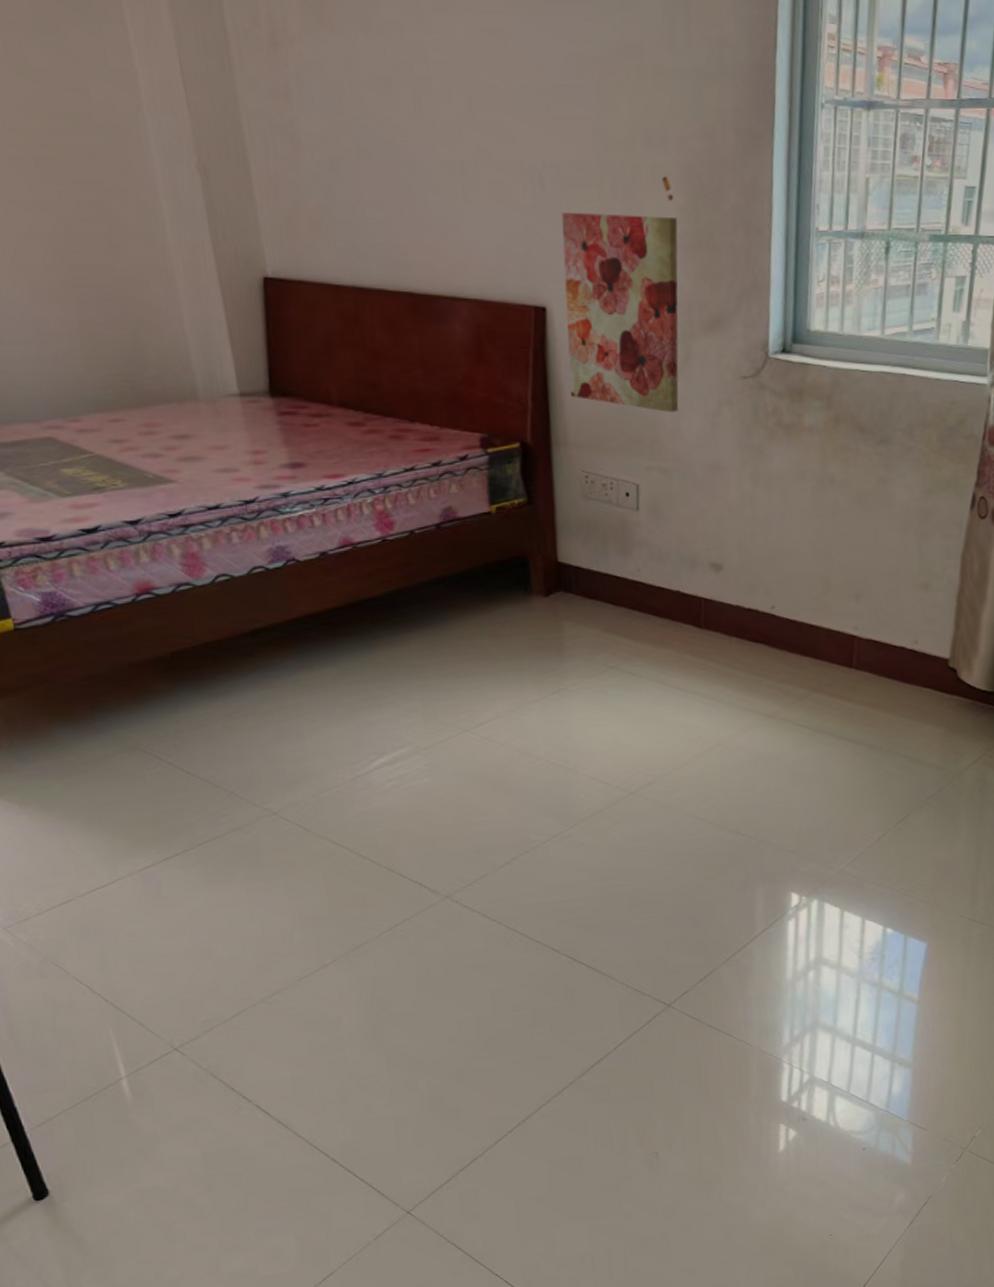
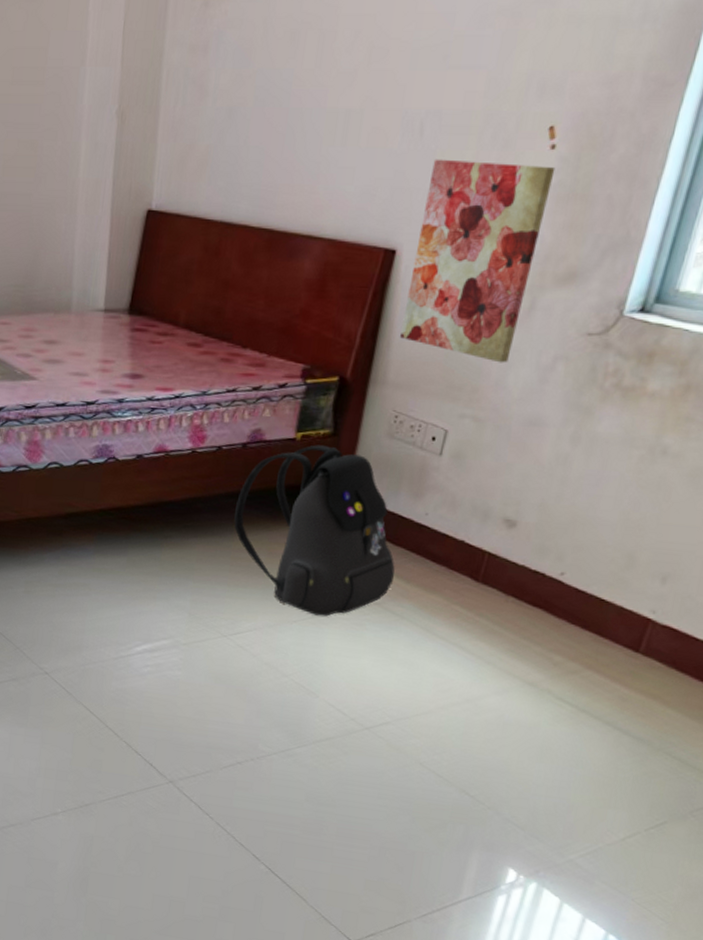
backpack: none [444,515,623,691] -> present [234,445,395,617]

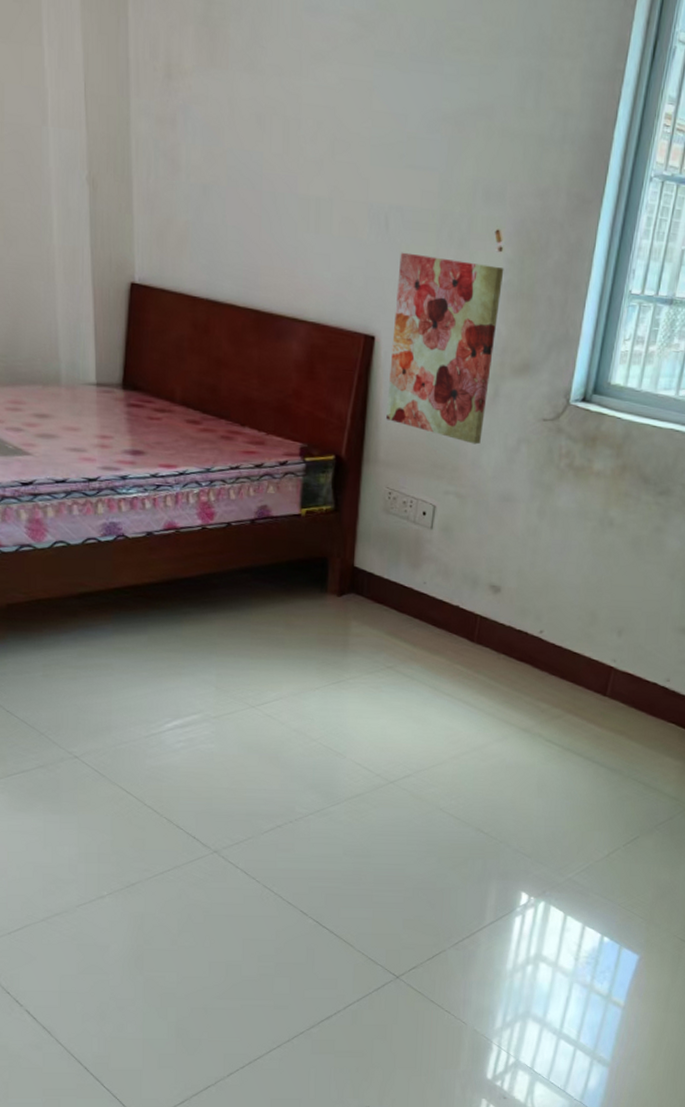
backpack: present [234,445,395,617] -> none [250,520,403,682]

